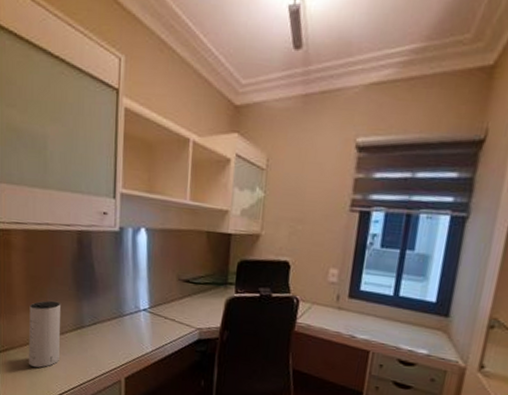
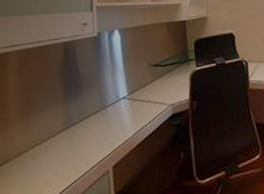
speaker: present [29,300,62,368] -> none [22,106,52,177]

